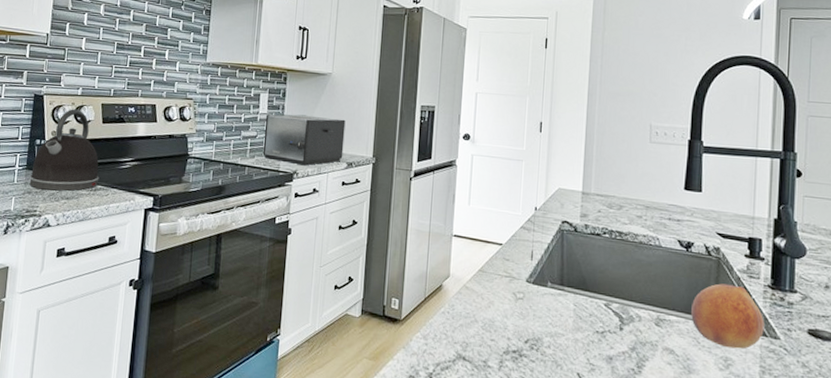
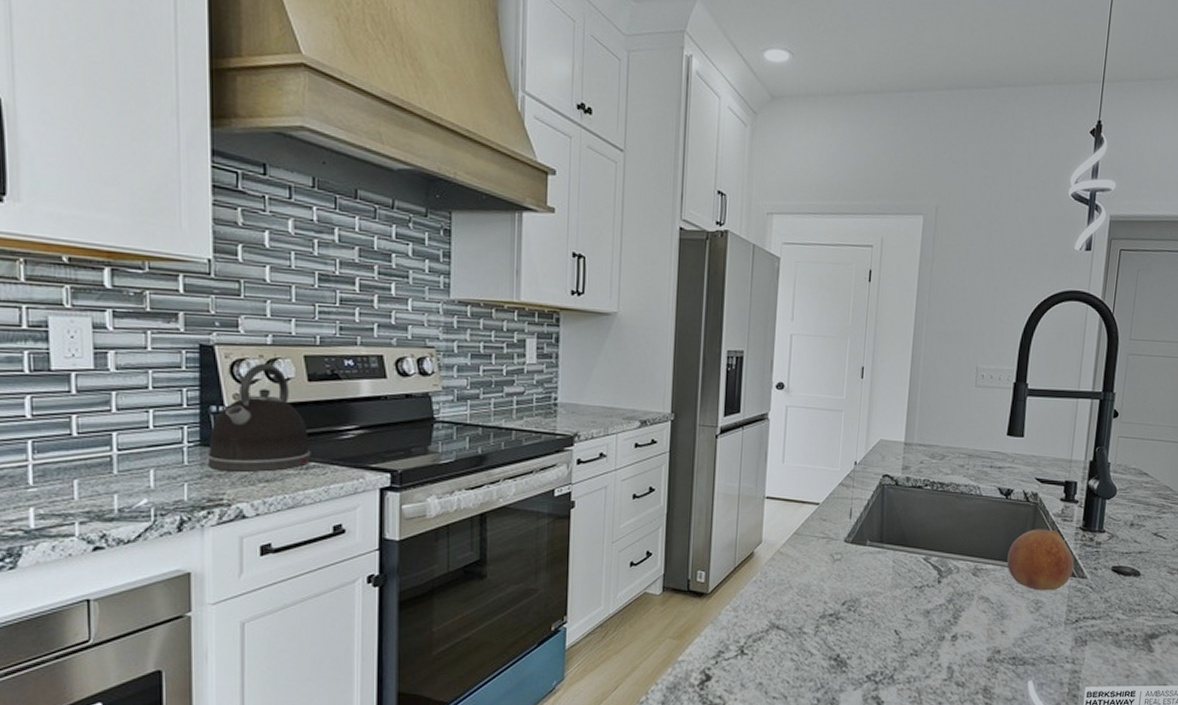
toaster: present [262,114,346,166] -> none [533,364,637,426]

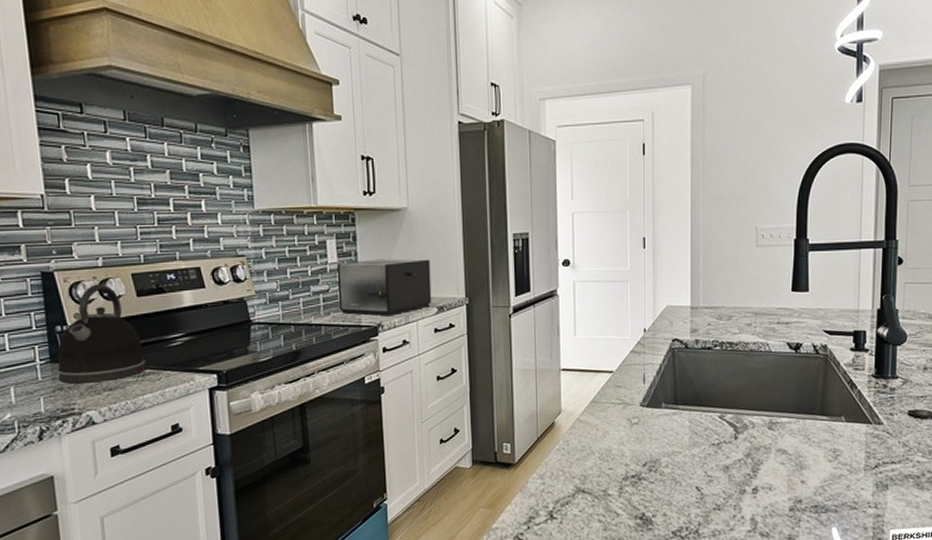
toaster: none [533,364,637,426] -> present [336,259,432,317]
fruit: present [1007,529,1074,591] -> none [802,379,869,440]

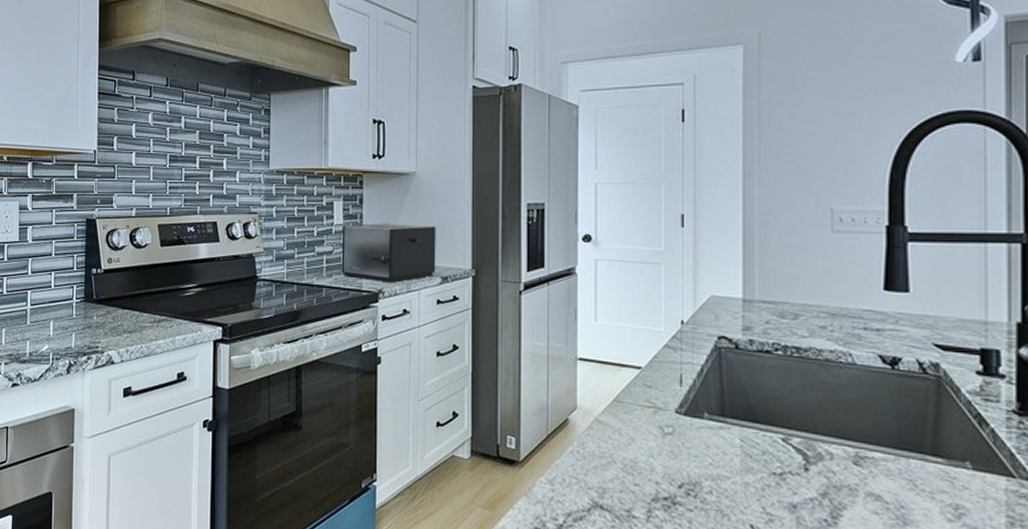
kettle: present [56,284,146,384] -> none [87,232,162,324]

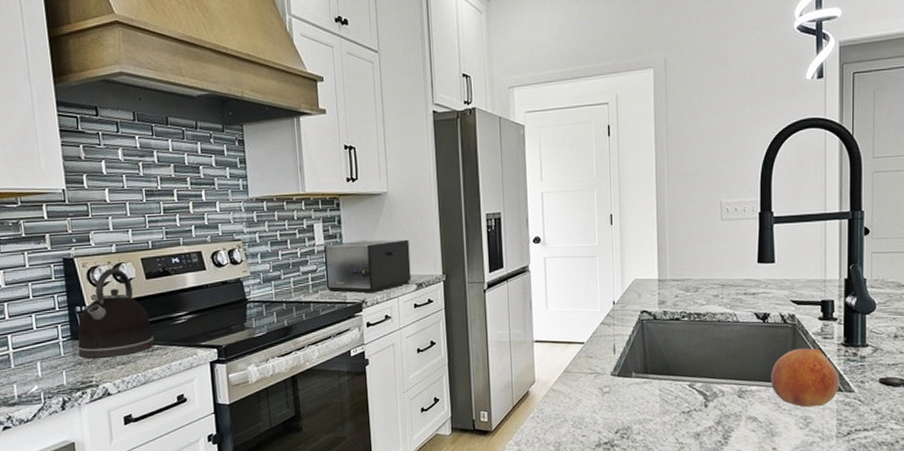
kettle: none [87,232,162,324] -> present [76,268,155,359]
fruit: none [903,409,1010,494] -> present [771,348,839,408]

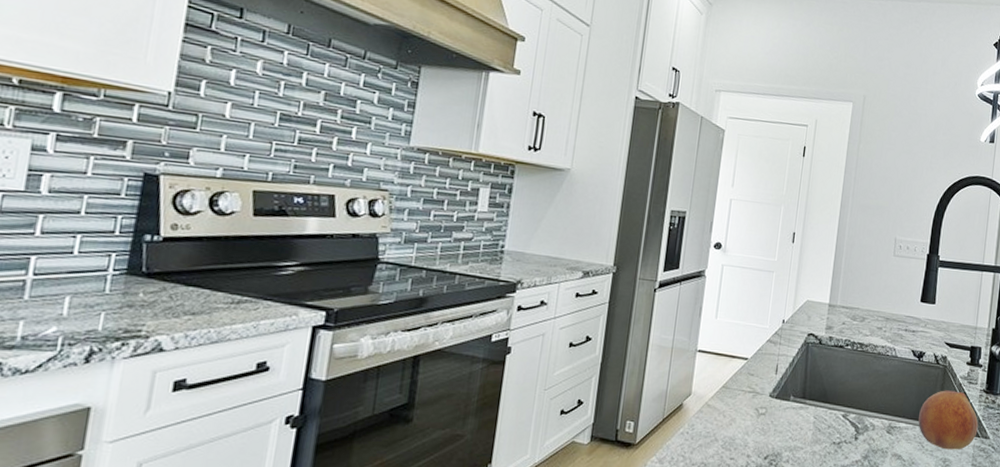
kettle: present [76,268,155,359] -> none [130,195,246,304]
toaster: present [323,239,412,294] -> none [479,213,584,274]

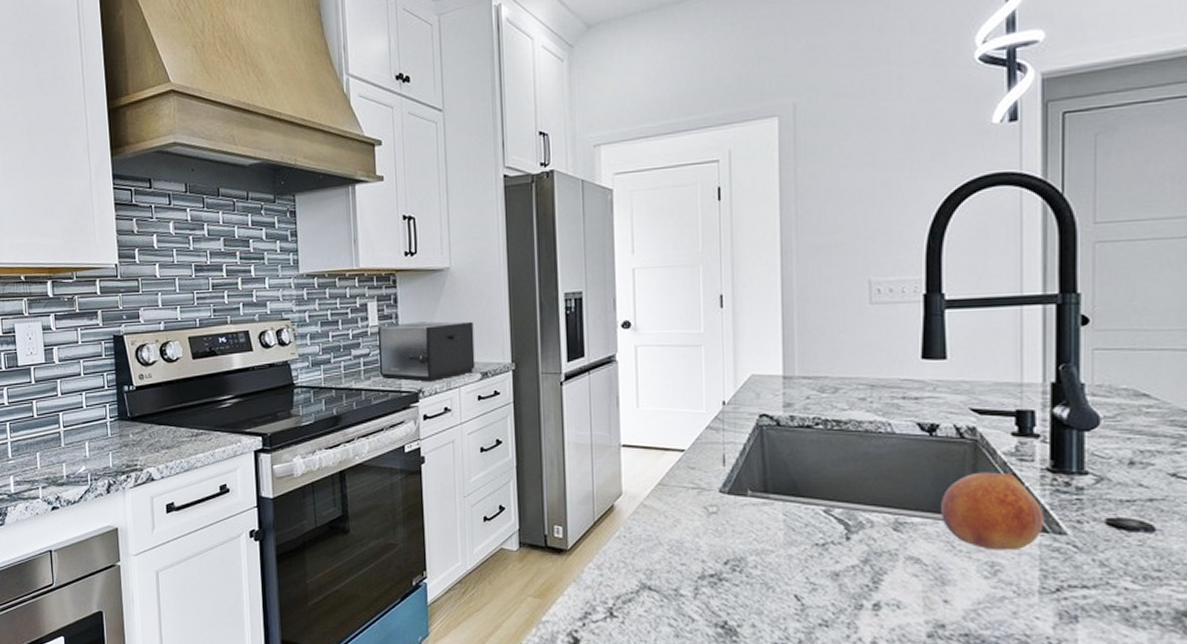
toaster: none [479,213,584,274] -> present [377,321,476,382]

